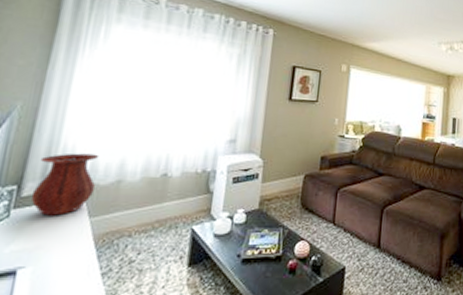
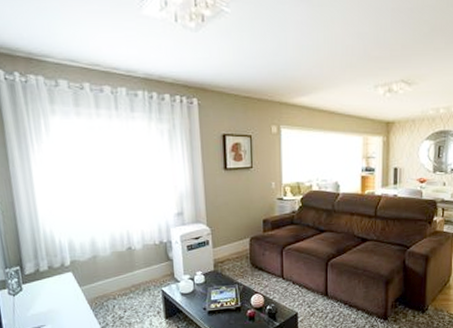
vase: present [31,153,100,216] -> none [29,236,78,288]

